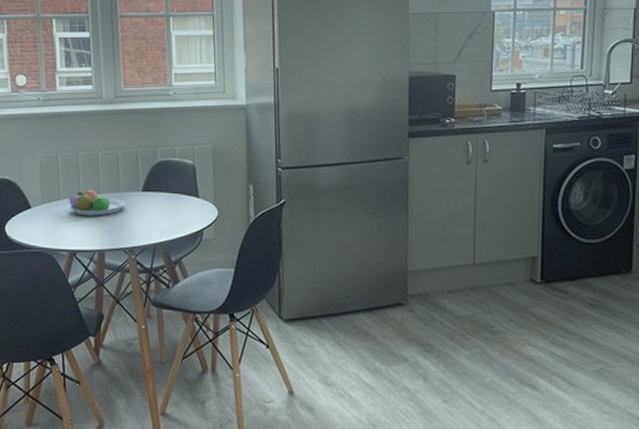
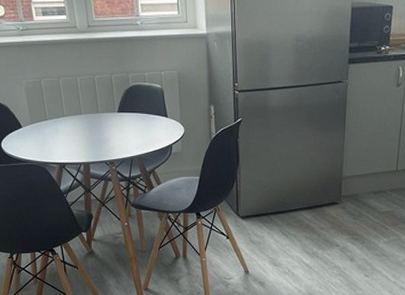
fruit bowl: present [68,189,125,216] -> none [54,110,104,134]

